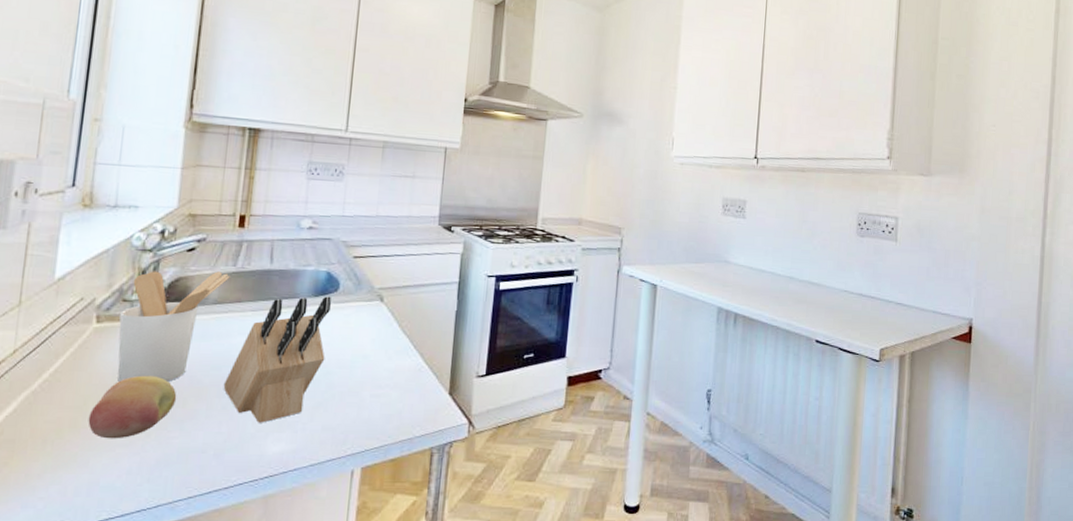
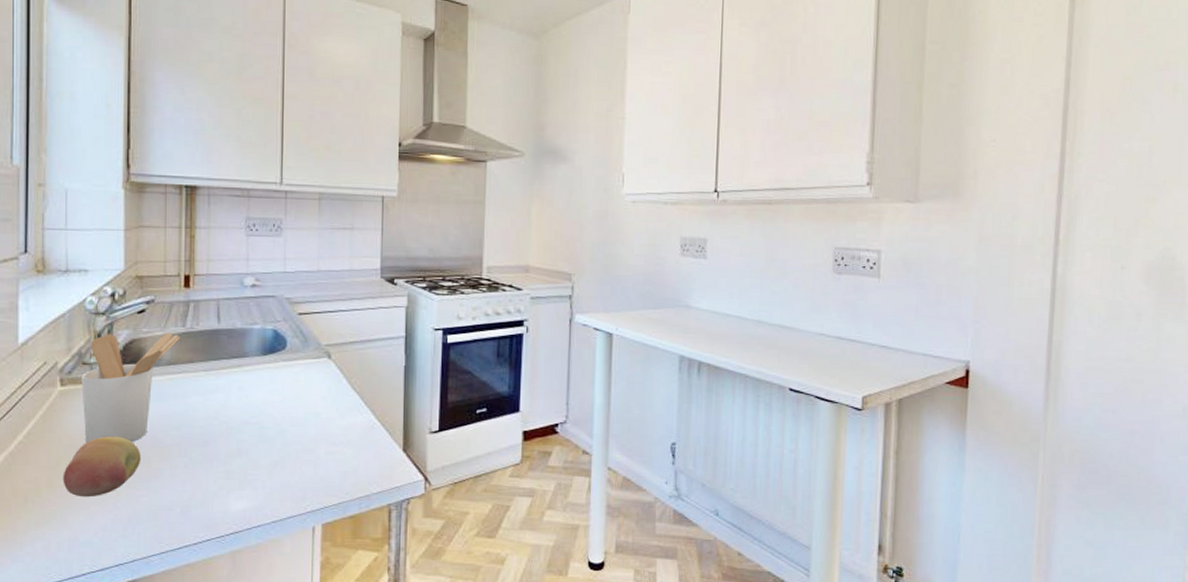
knife block: present [223,296,331,423] -> none [184,354,280,481]

